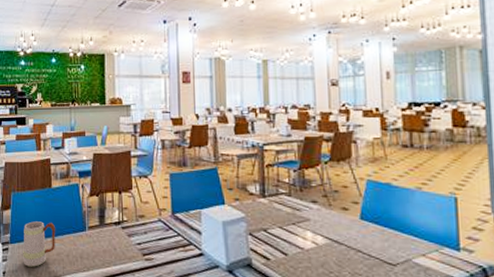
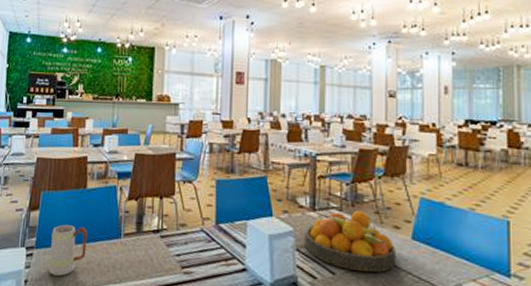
fruit bowl: none [256,195,346,252] -> present [304,211,396,272]

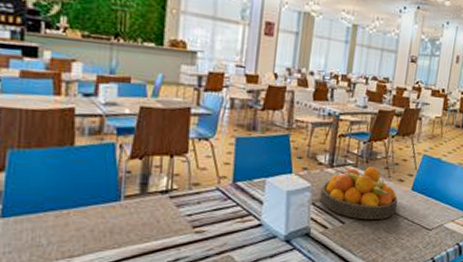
mug: present [48,224,88,276] -> none [22,188,77,246]

